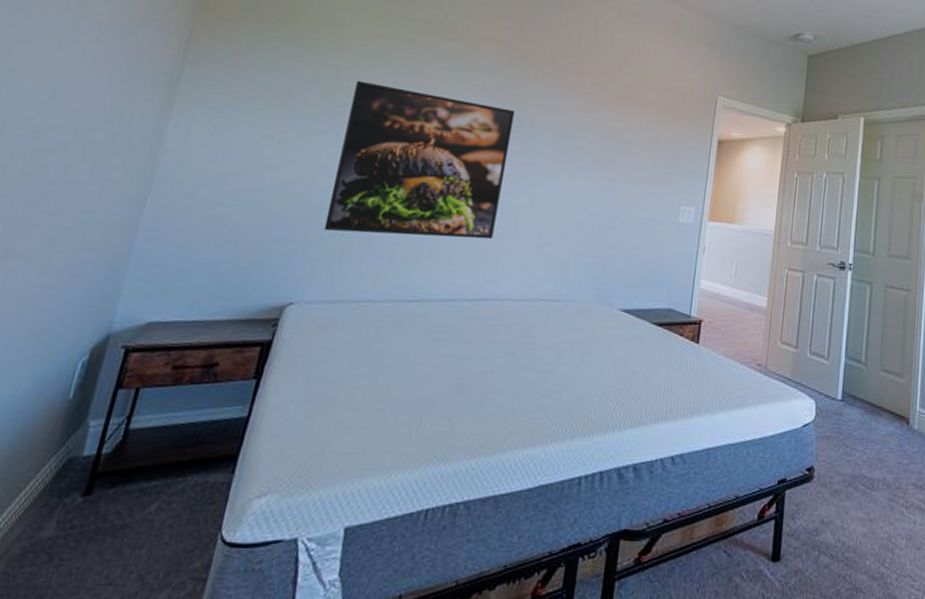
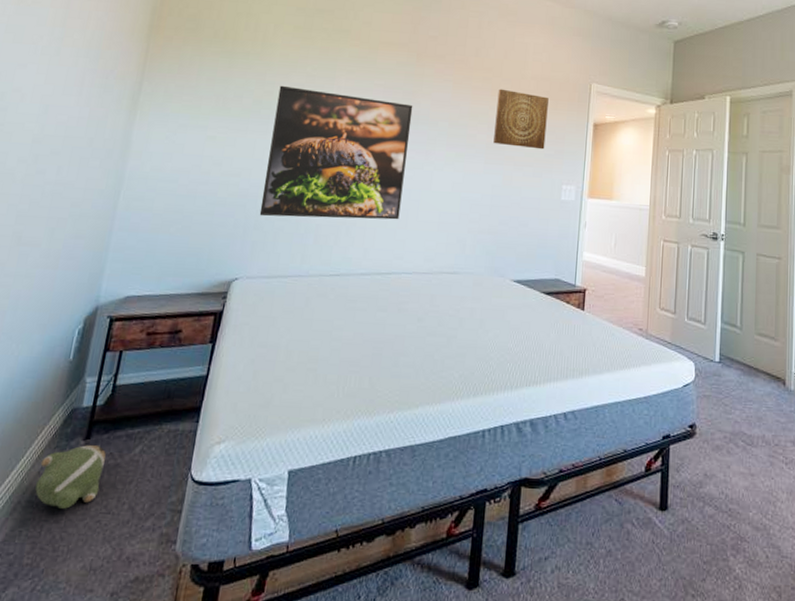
plush toy: none [12,501,111,581] -> present [35,444,106,509]
wall art: none [605,97,670,166] -> present [493,89,549,150]

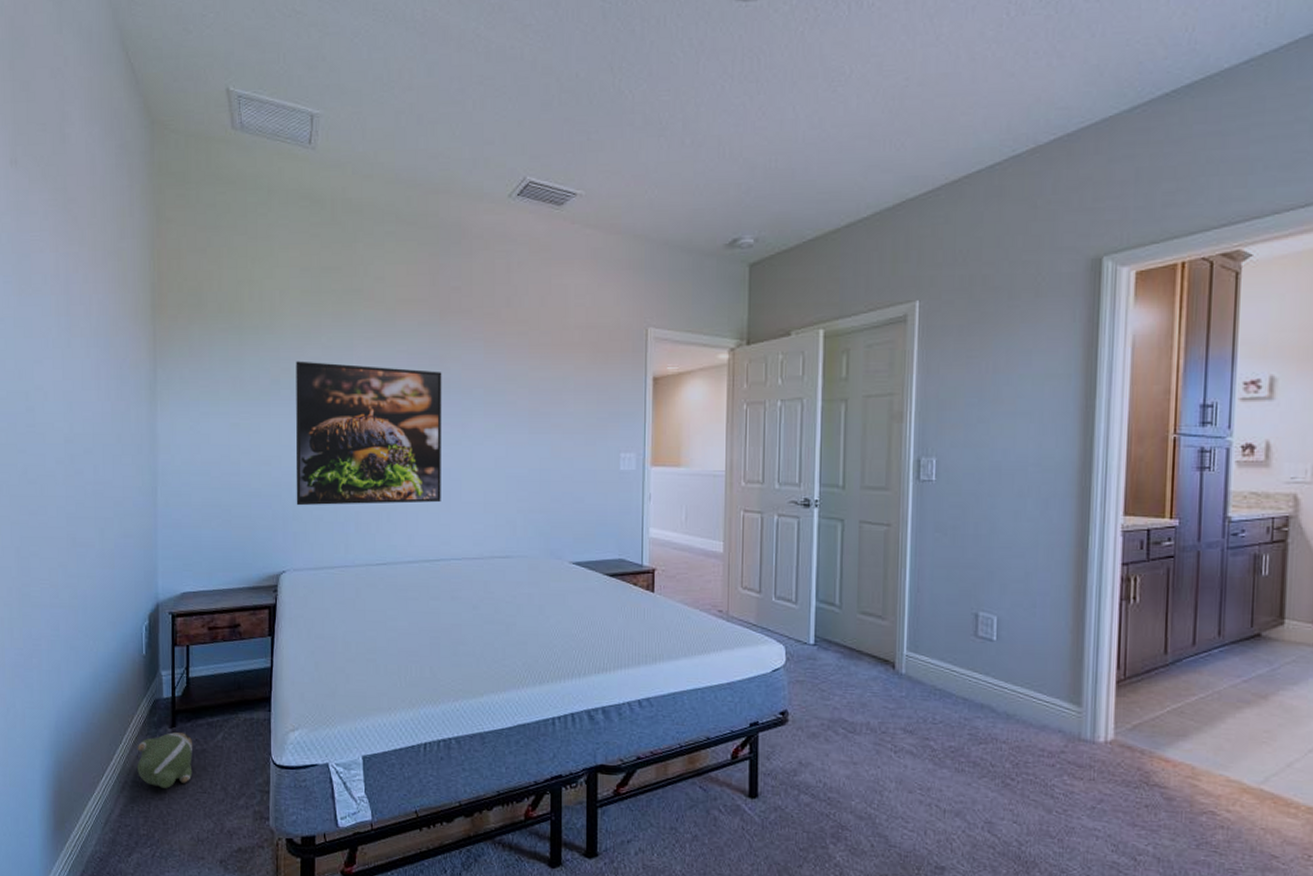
wall art: present [493,89,549,150] -> none [537,344,597,413]

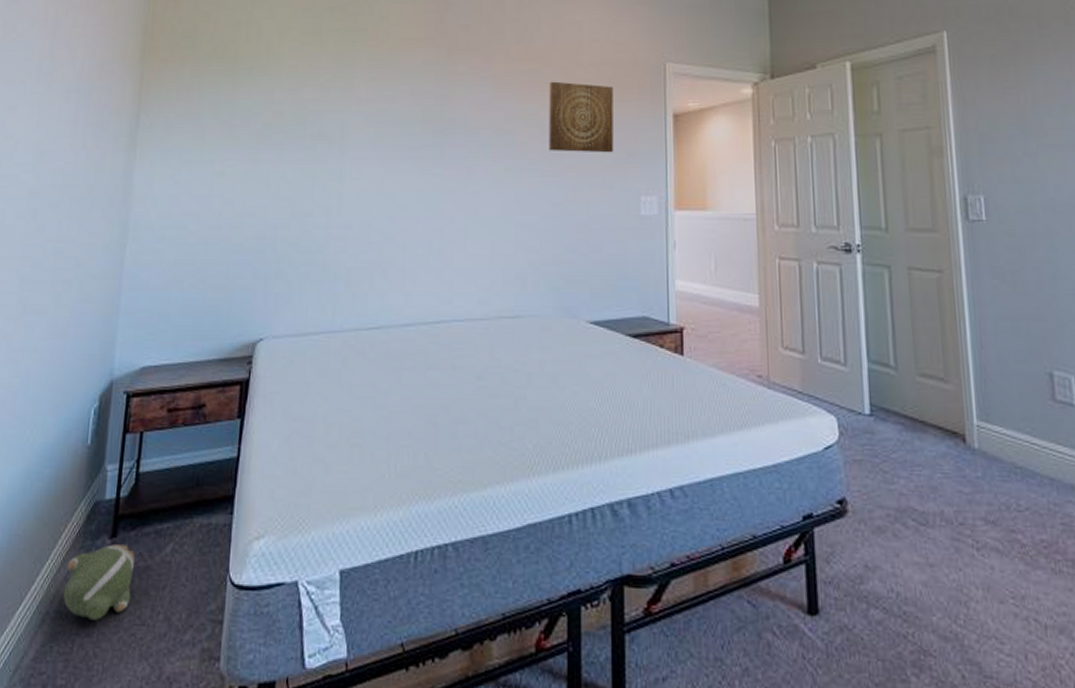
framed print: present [295,361,442,506] -> none [280,103,448,262]
wall art: none [537,344,597,413] -> present [549,81,614,153]

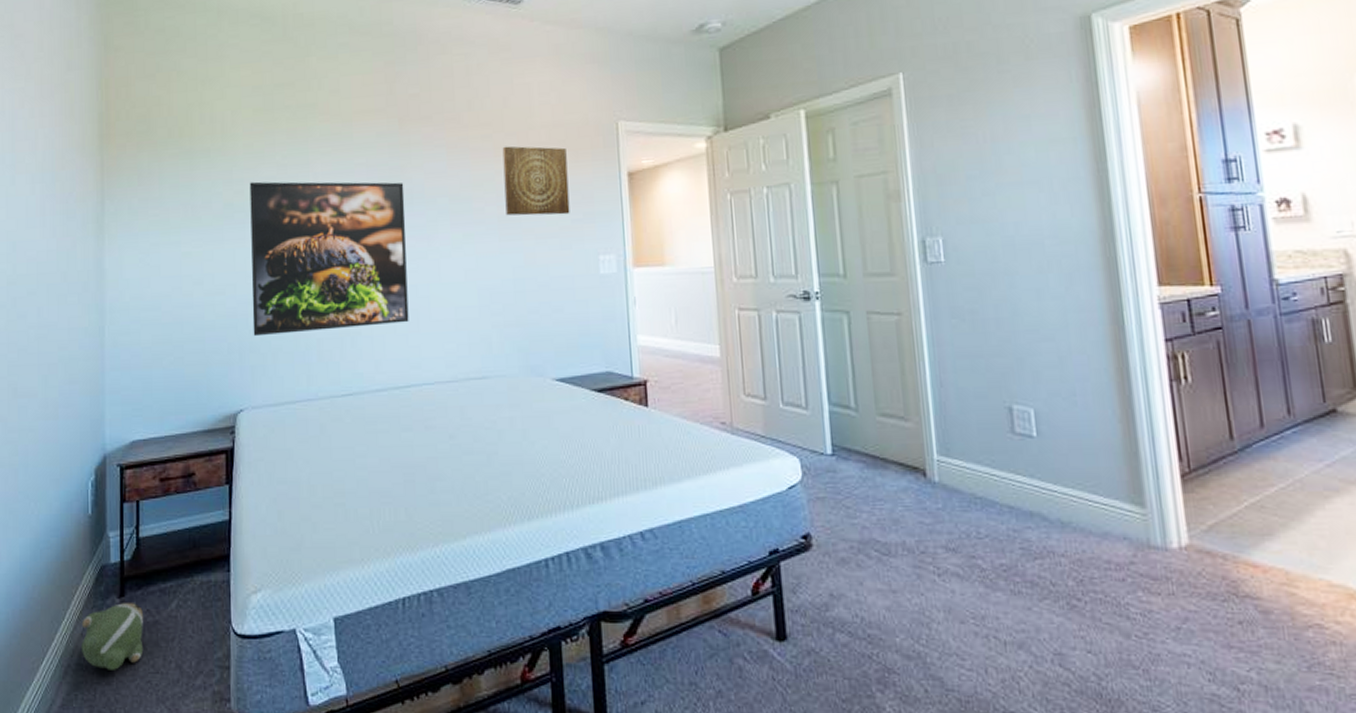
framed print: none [280,103,448,262] -> present [249,181,409,337]

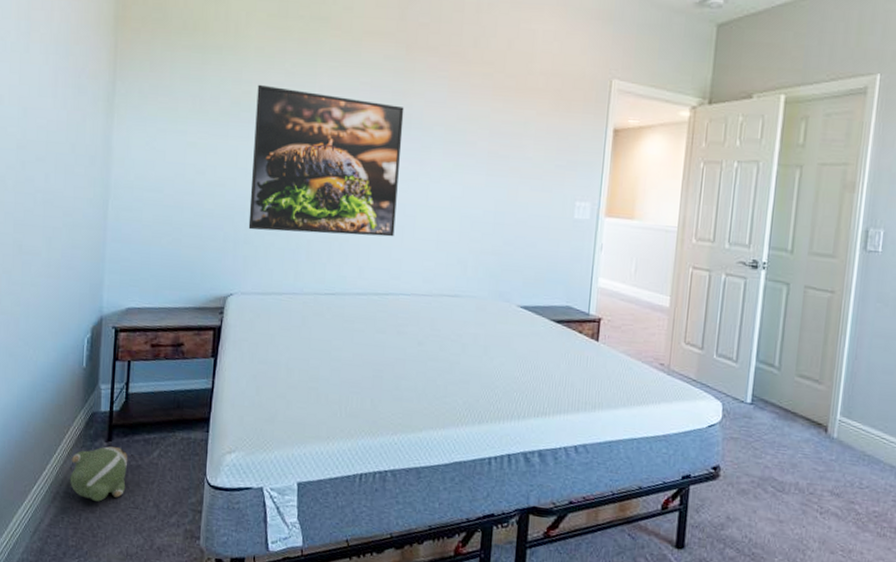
wall art: present [502,146,570,216] -> none [496,87,560,160]

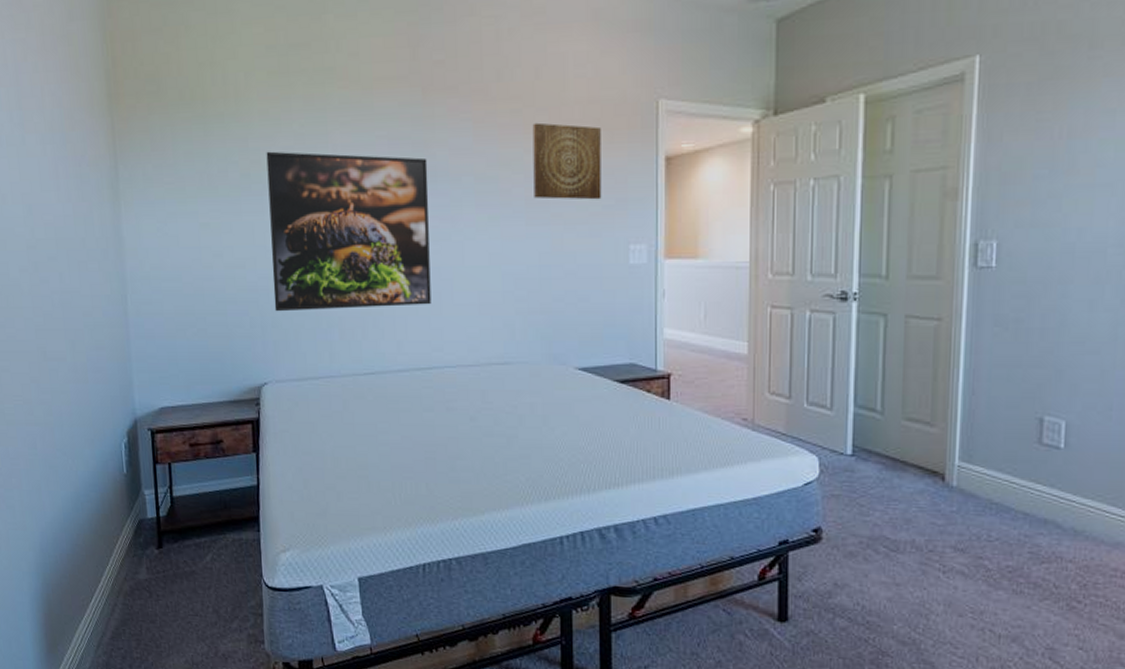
plush toy: present [70,446,127,502] -> none [124,553,183,611]
wall art: none [496,87,560,160] -> present [532,122,602,200]

